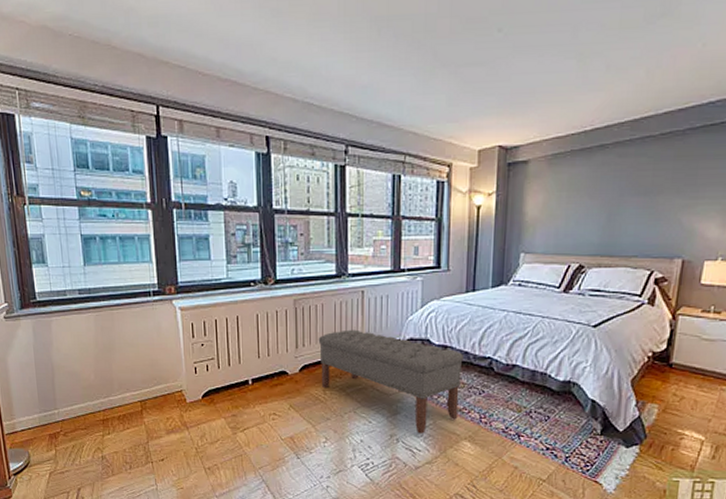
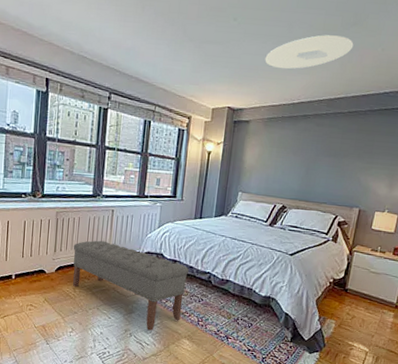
ceiling light: none [543,33,663,88] -> present [265,35,354,70]

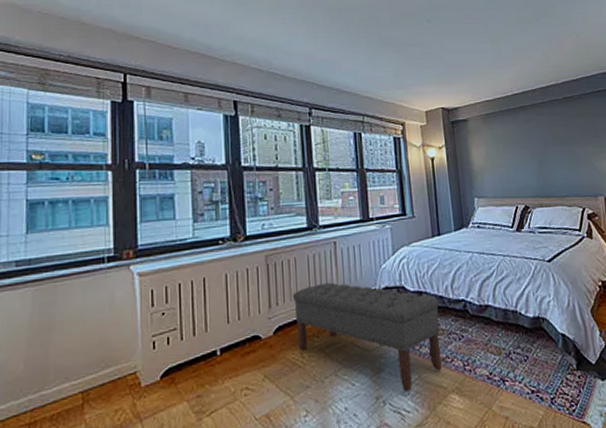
ceiling light: present [265,35,354,70] -> none [467,27,550,64]

